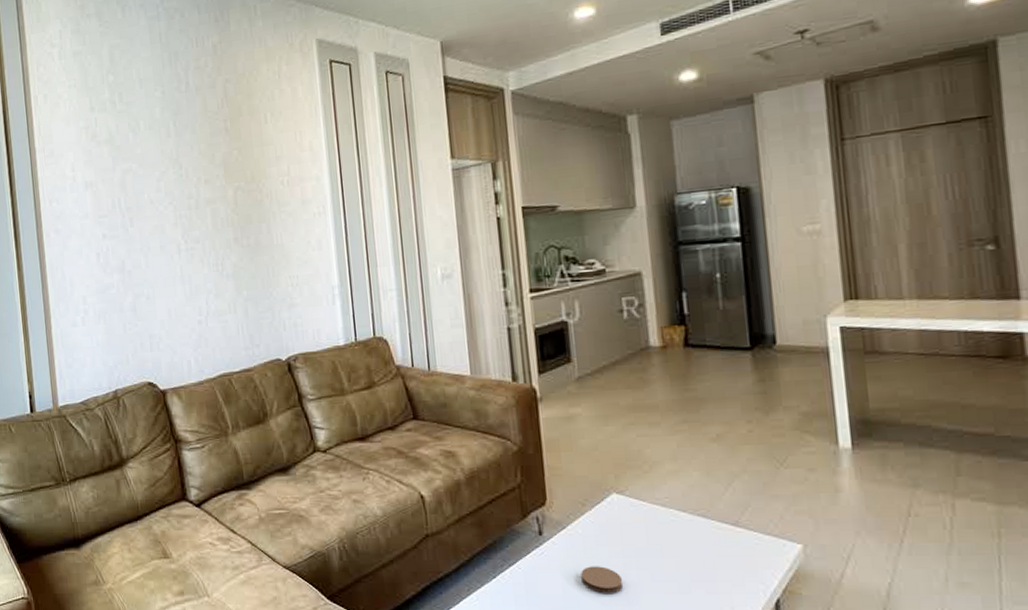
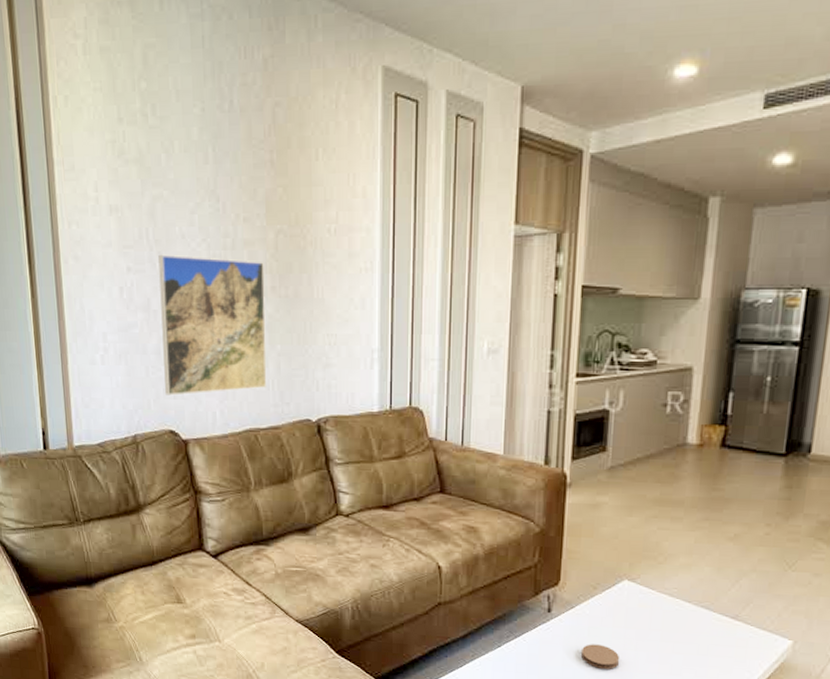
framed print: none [130,216,237,349] -> present [158,254,267,396]

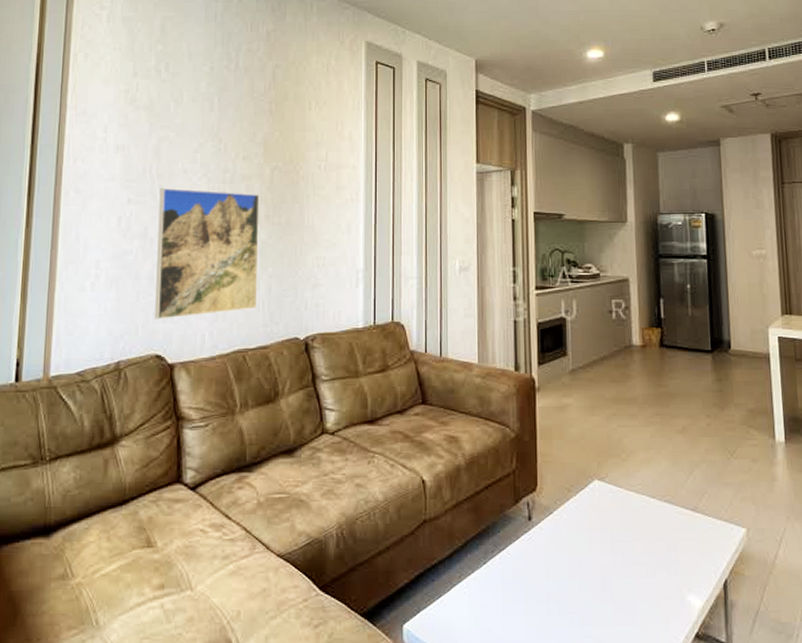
coaster: present [581,644,620,669] -> none [563,551,600,577]

